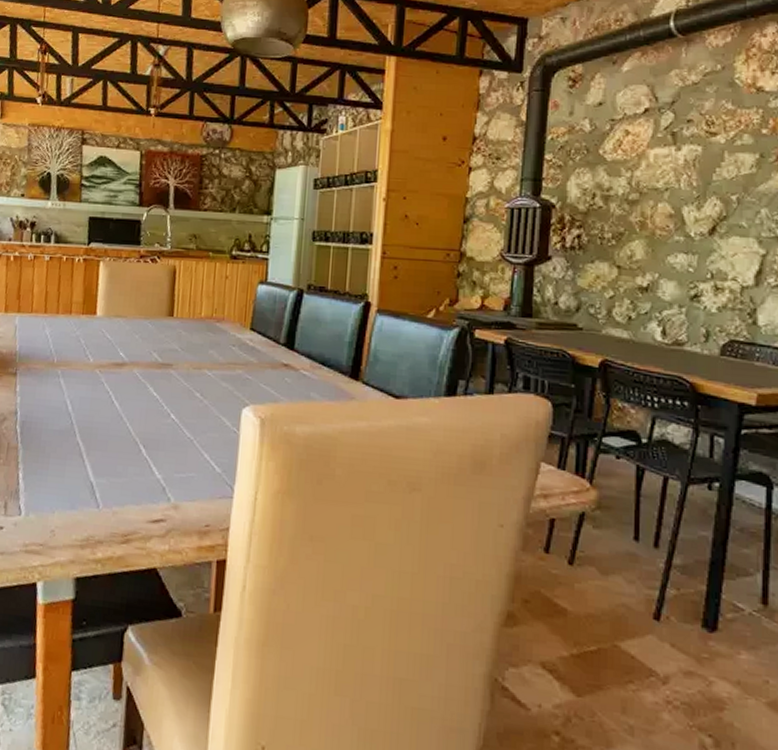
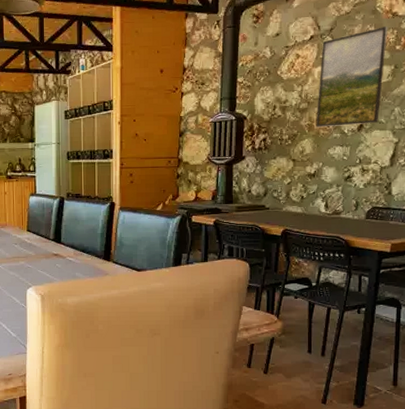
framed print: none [650,104,751,227] -> present [316,26,388,128]

